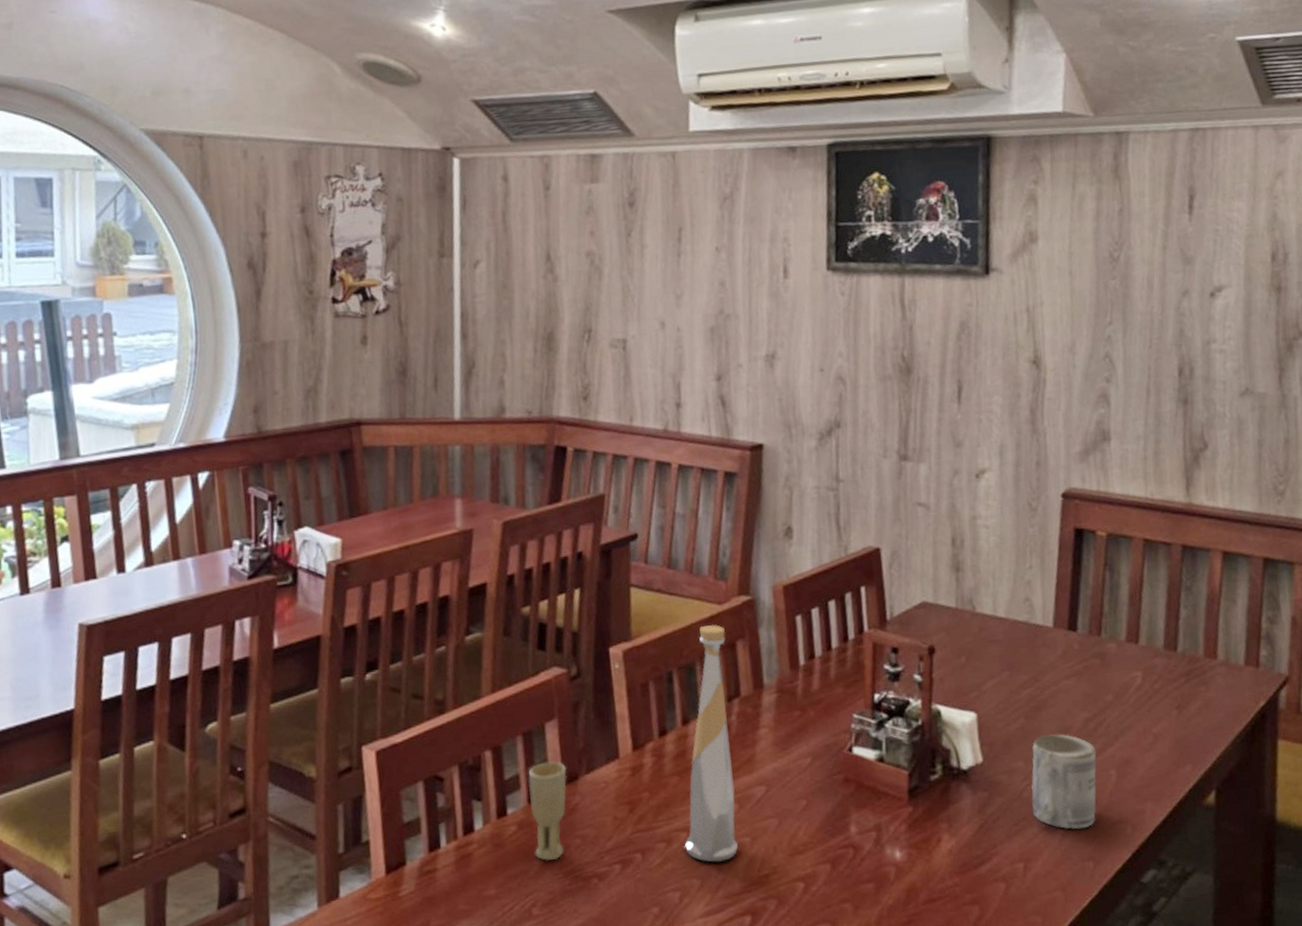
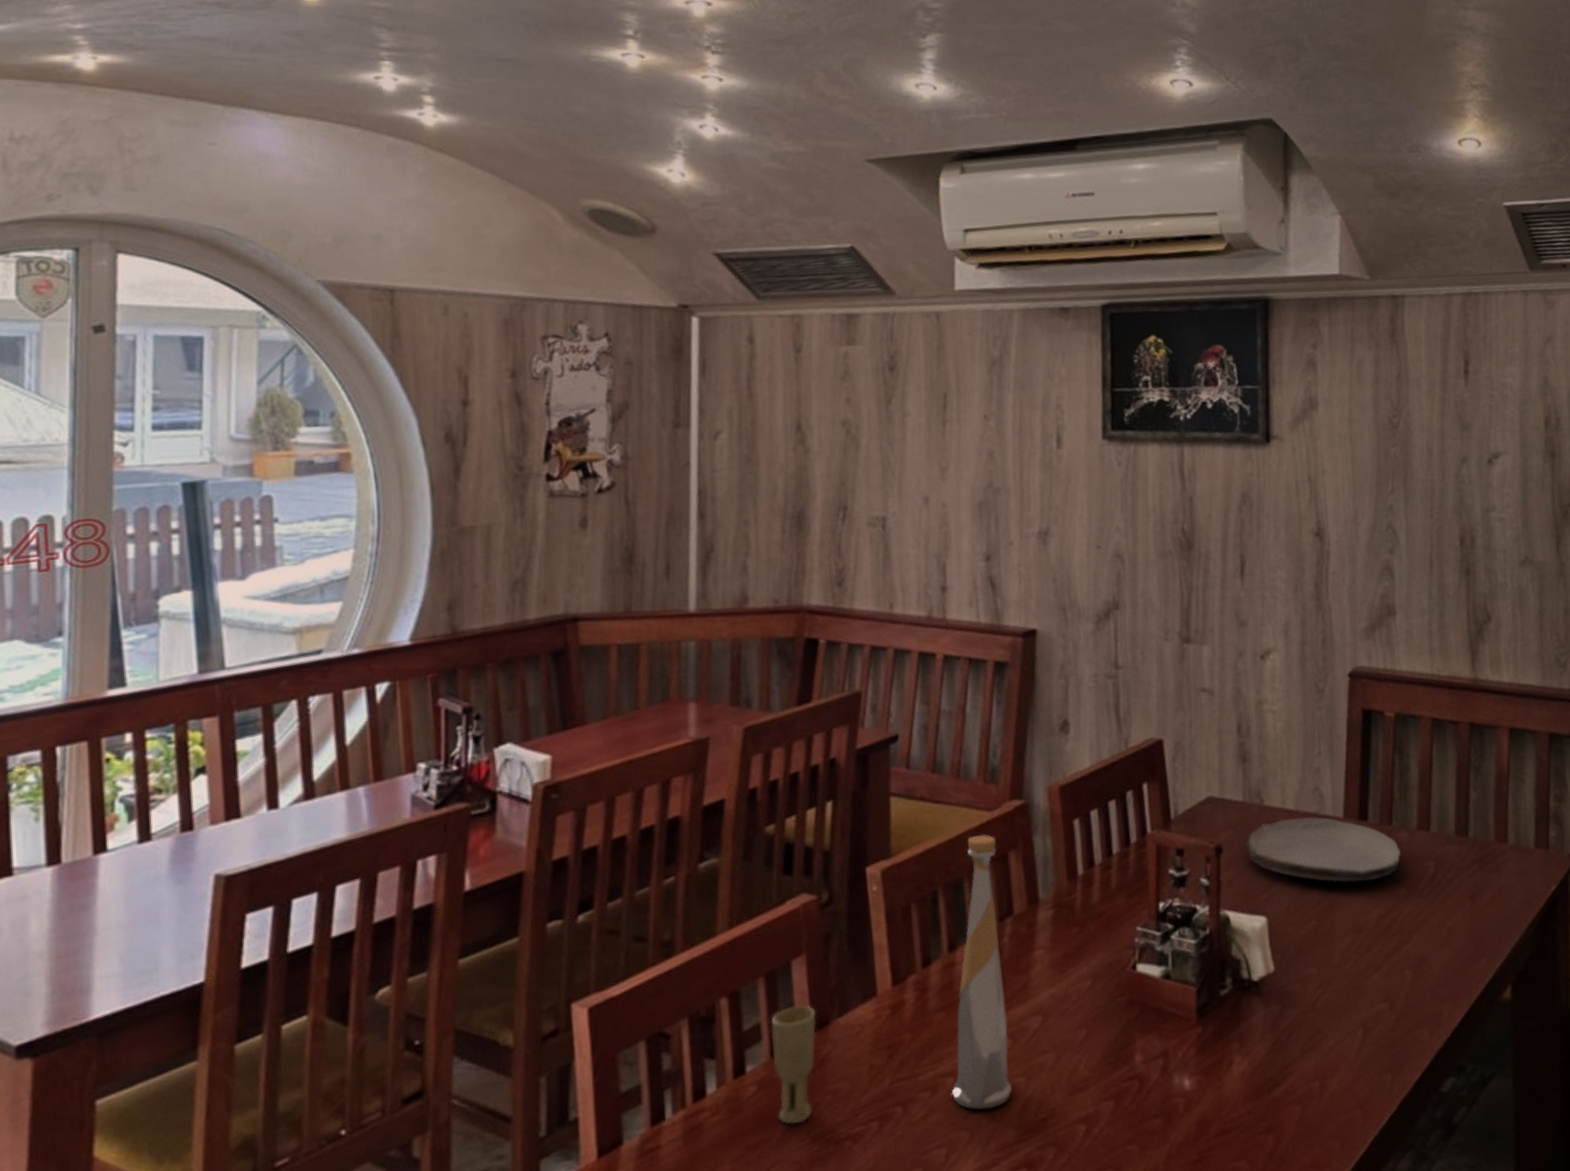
plate: none [957,624,1109,687] -> present [1245,816,1401,883]
mug: present [1031,733,1097,830] -> none [1325,933,1393,1040]

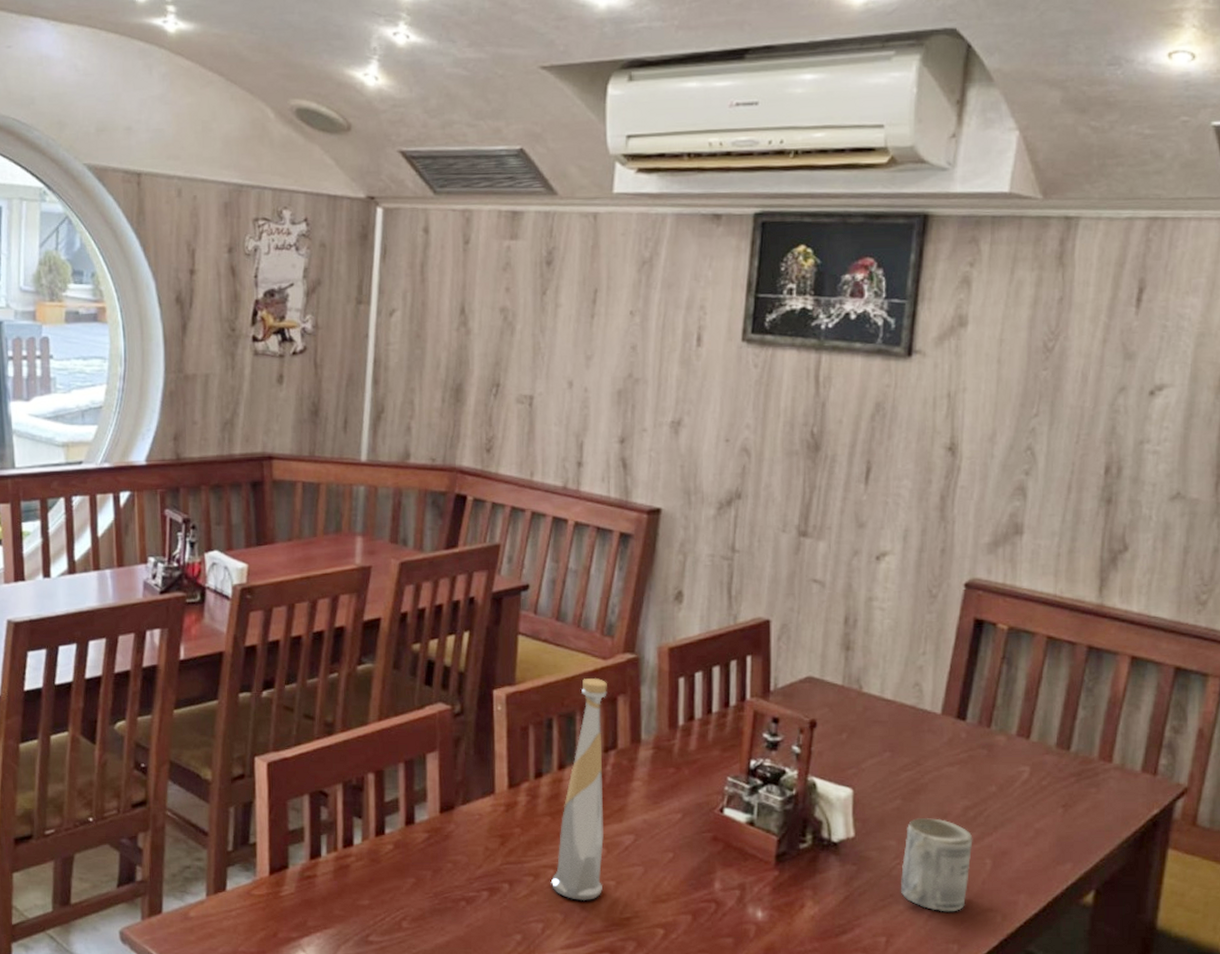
cup: present [771,1004,817,1124] -> none [407,790,444,880]
plate: present [1245,816,1401,883] -> none [839,707,996,775]
mug: none [1325,933,1393,1040] -> present [900,817,973,912]

